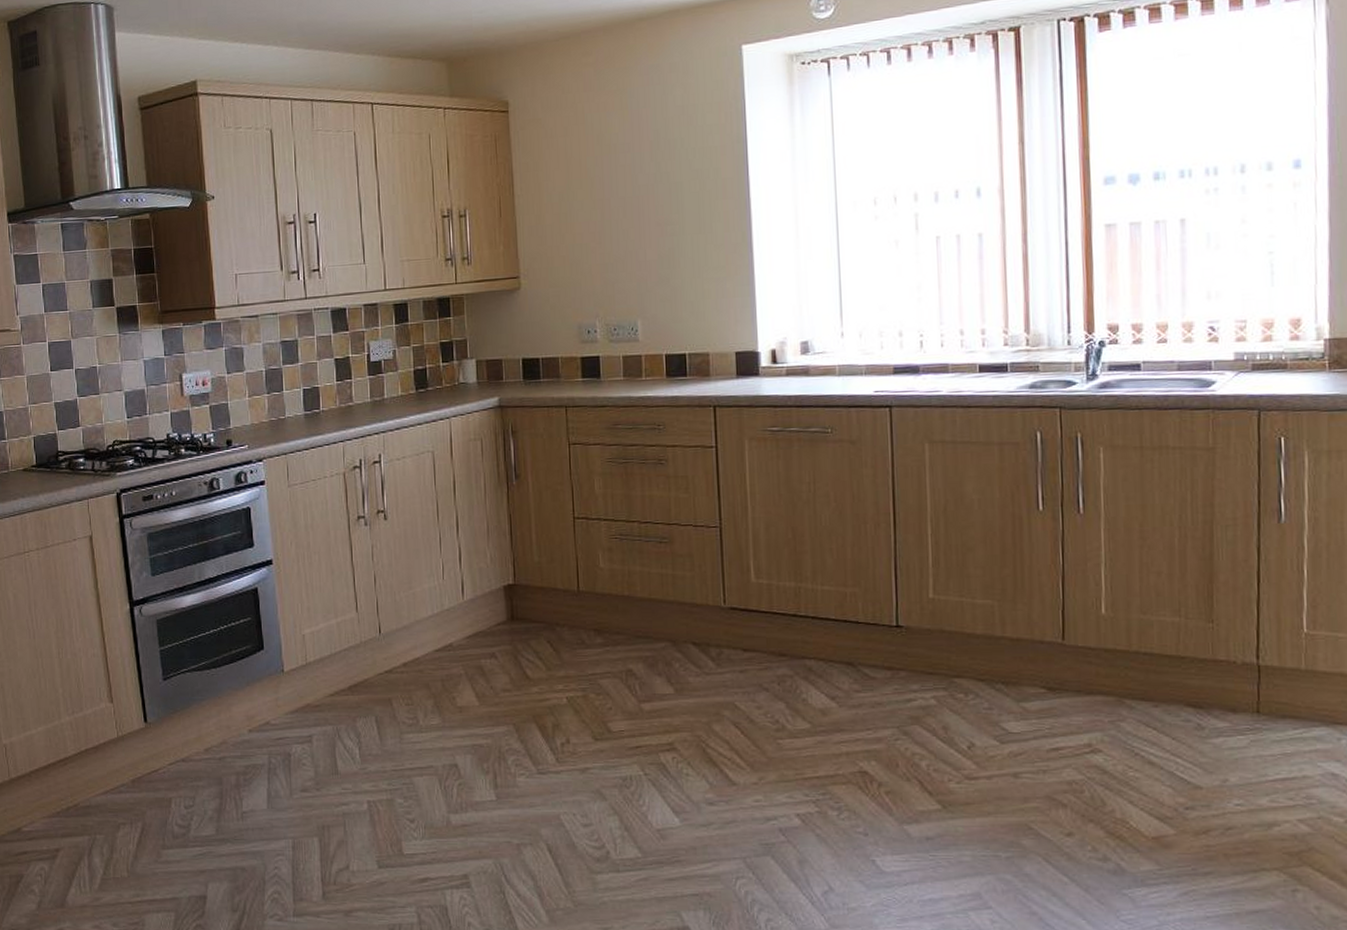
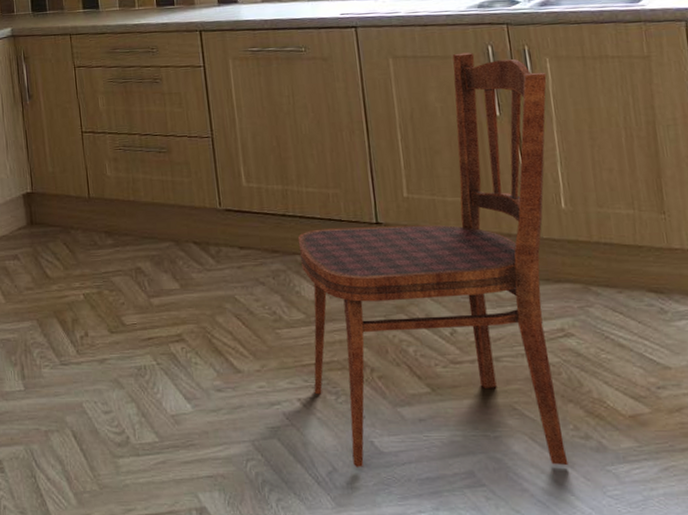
dining chair: none [808,438,1099,887] -> present [297,52,569,467]

